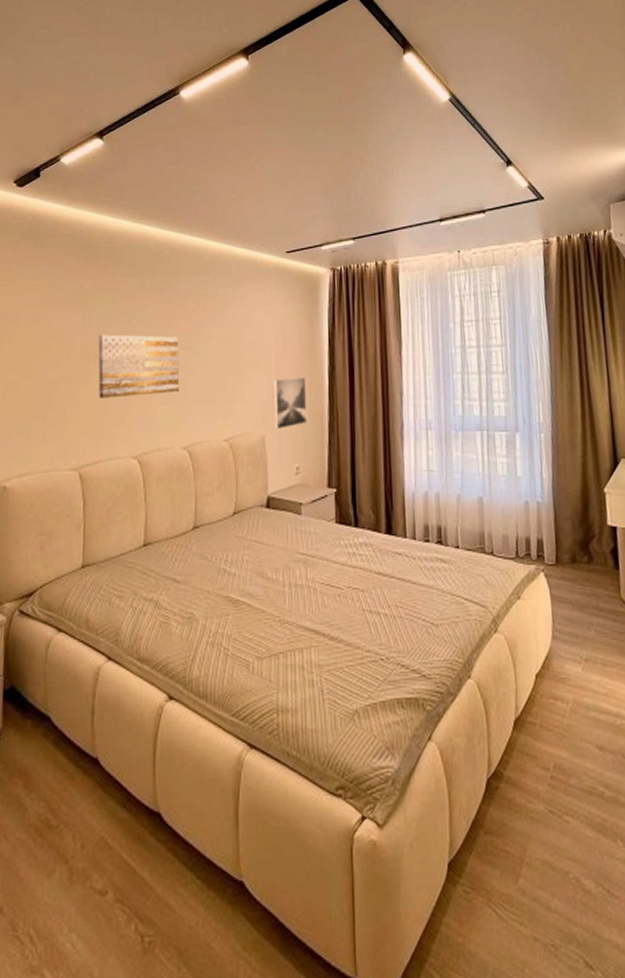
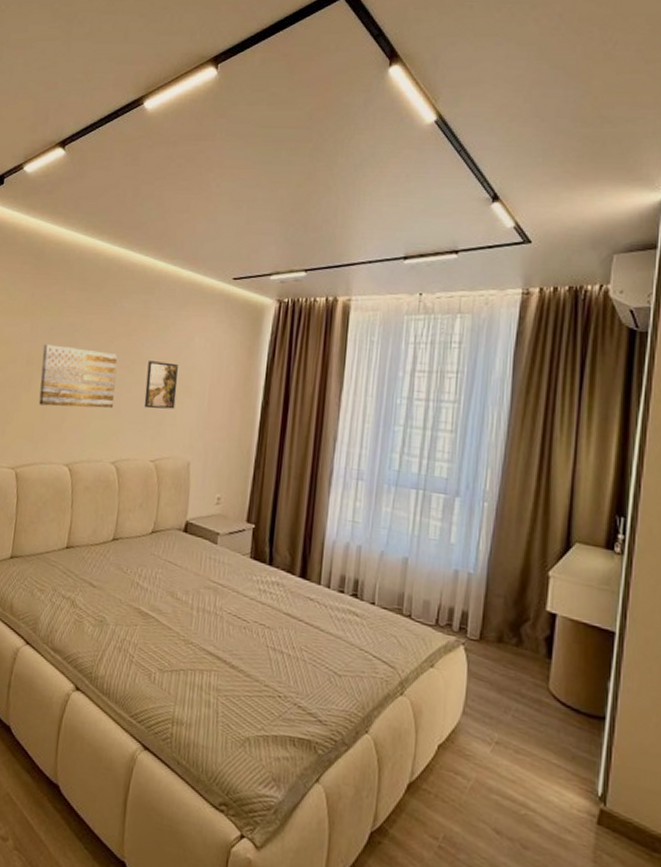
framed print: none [211,339,243,388] -> present [144,361,178,409]
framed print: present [273,377,307,430] -> none [201,407,238,459]

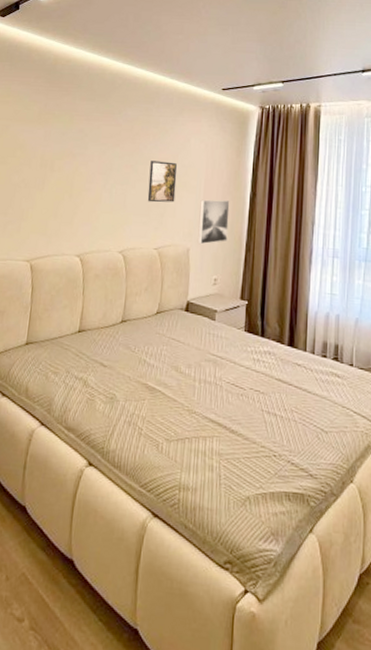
wall art: present [38,344,118,409] -> none [52,148,124,204]
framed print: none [201,407,238,459] -> present [198,199,230,245]

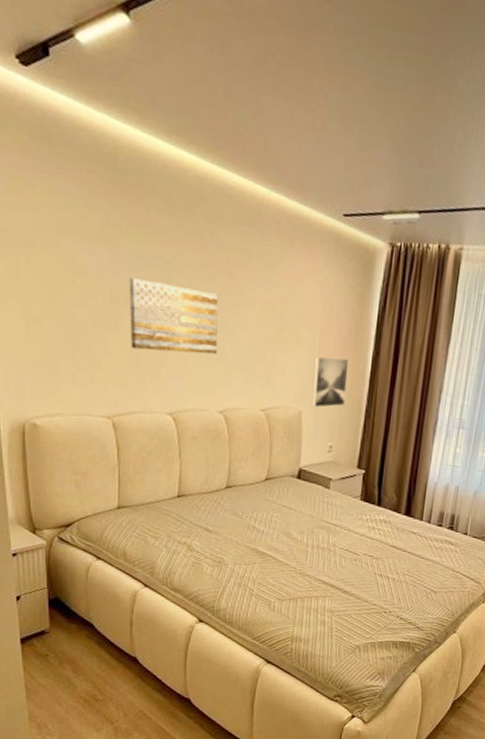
wall art: none [52,148,124,204] -> present [128,277,219,354]
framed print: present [147,161,177,203] -> none [251,303,287,357]

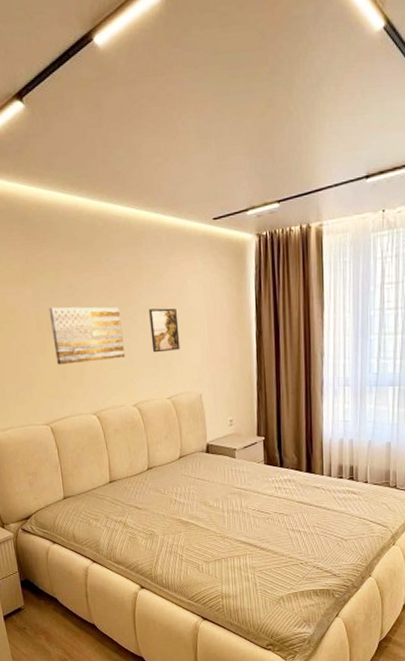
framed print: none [251,303,287,357] -> present [149,308,180,353]
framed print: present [312,356,349,408] -> none [206,342,238,389]

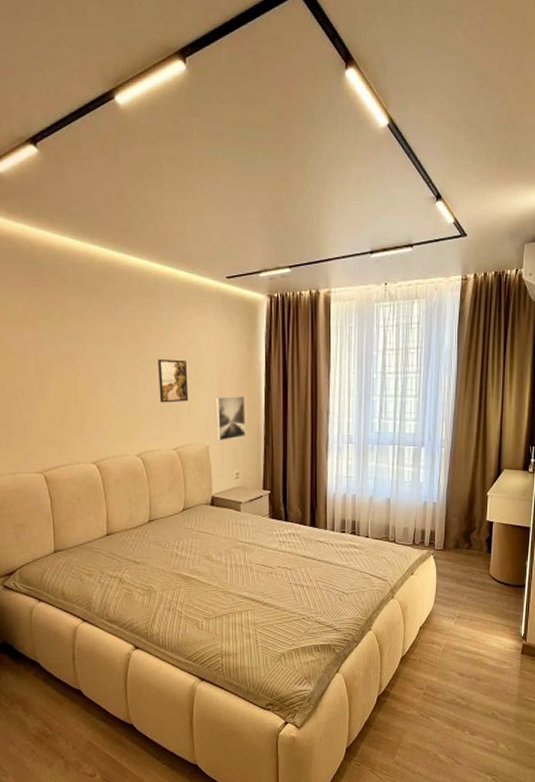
wall art: present [48,307,126,365] -> none [50,351,131,411]
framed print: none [206,342,238,389] -> present [215,396,246,442]

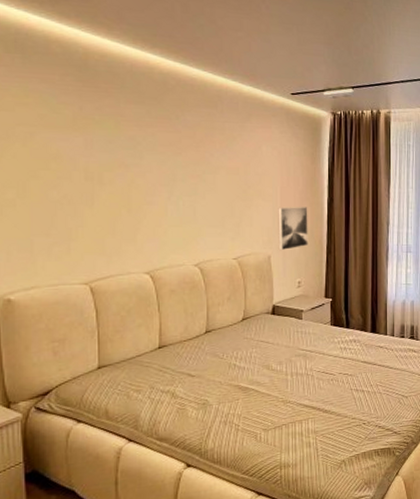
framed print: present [158,359,189,403] -> none [220,170,251,213]

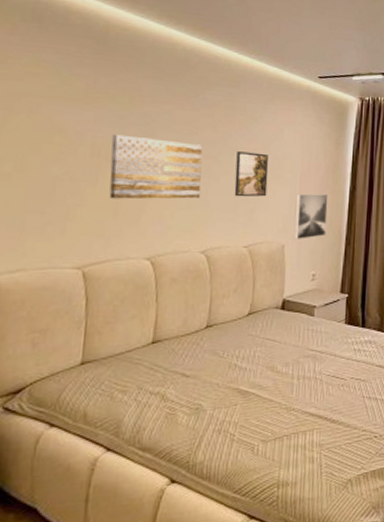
wall art: none [102,158,190,219] -> present [109,134,203,199]
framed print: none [220,170,251,213] -> present [234,151,269,197]

